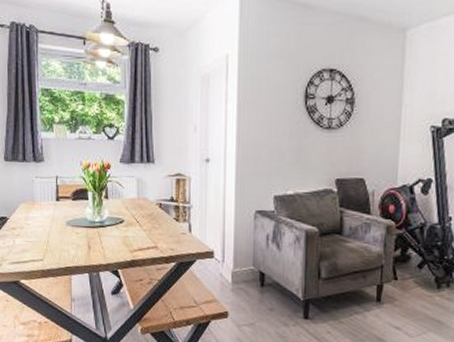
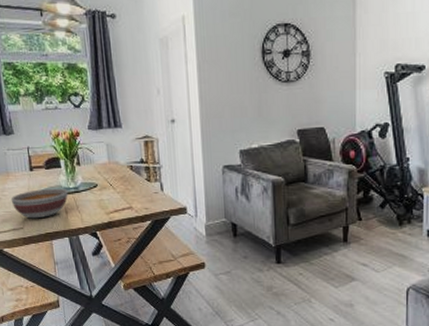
bowl: none [33,220,93,251] -> present [11,188,68,219]

